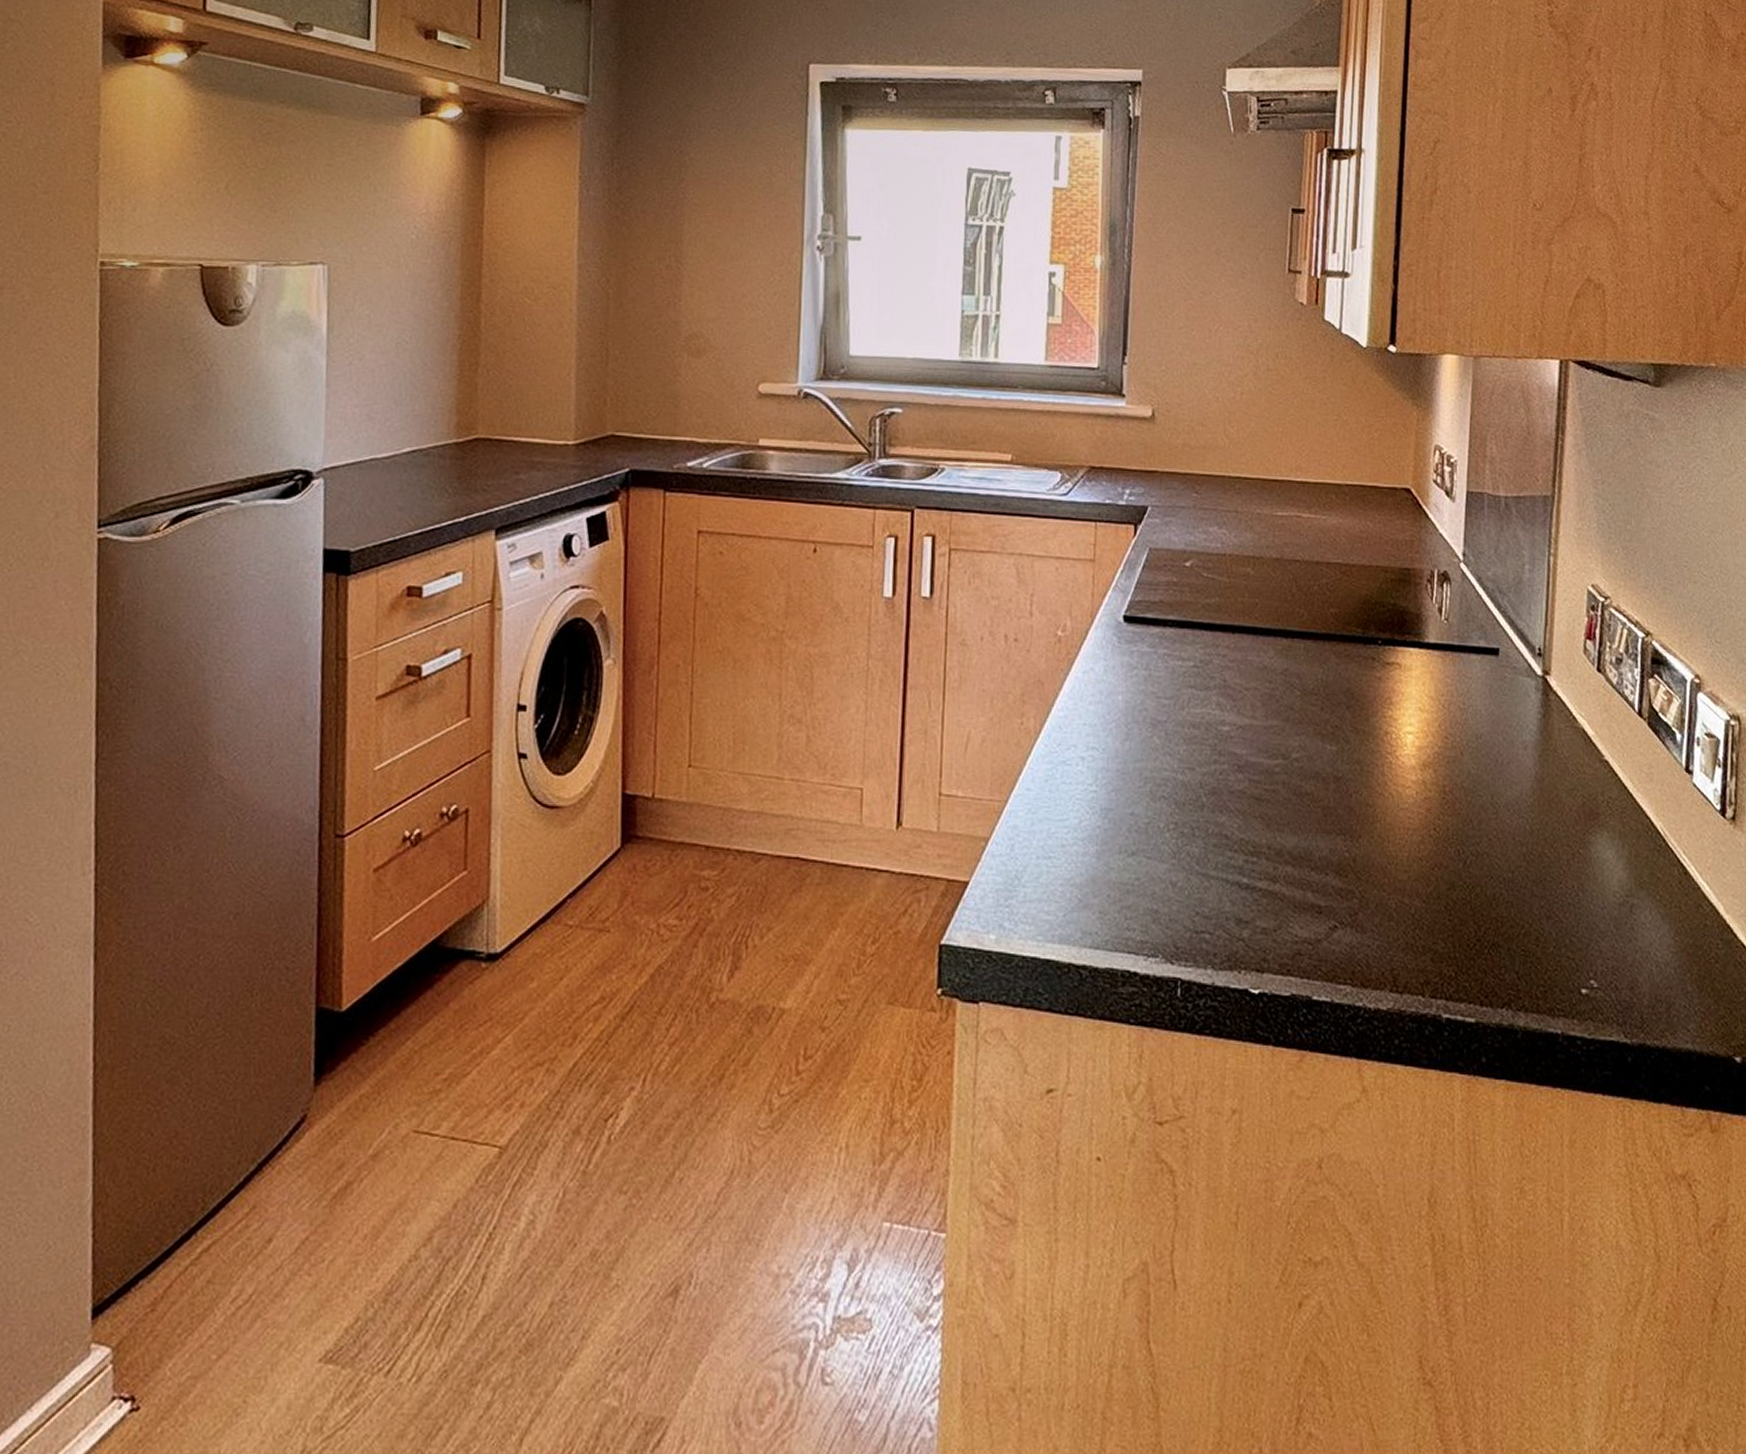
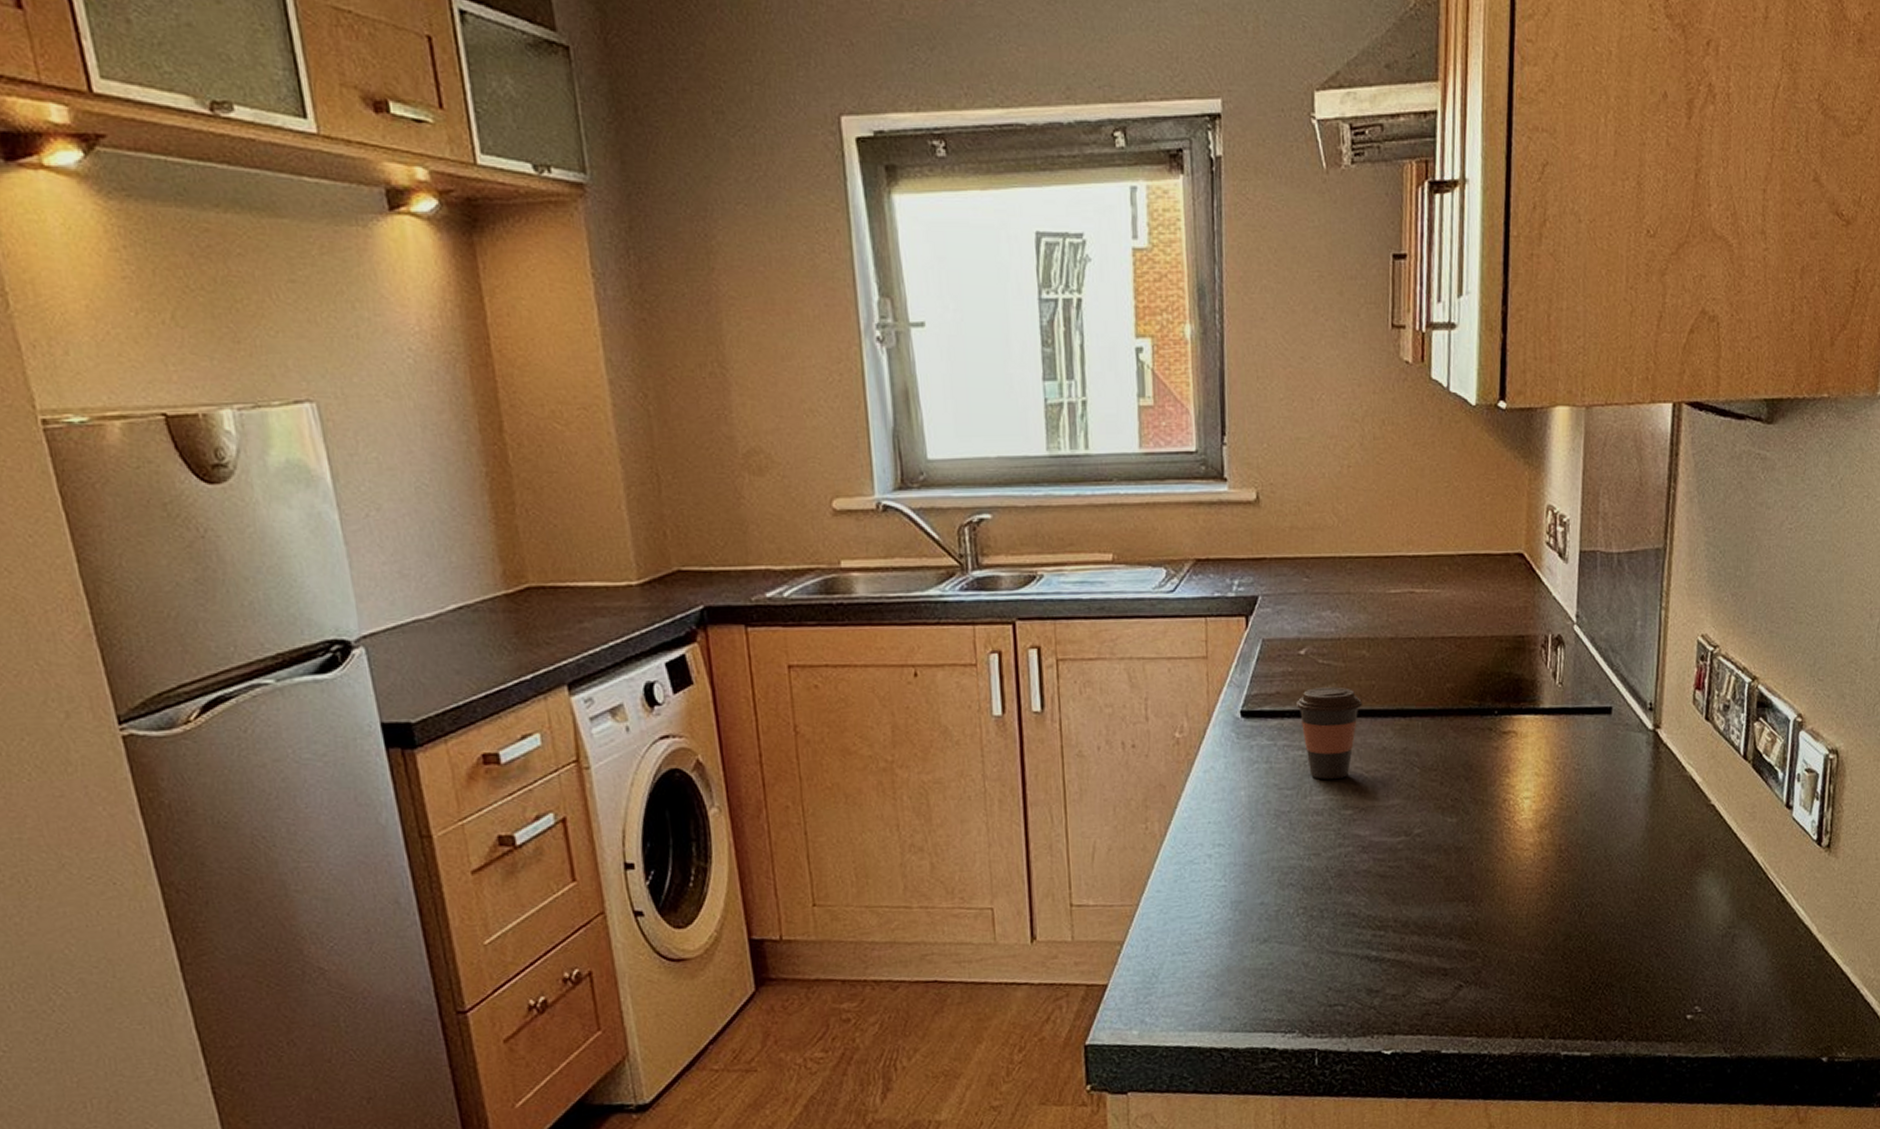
coffee cup: none [1178,600,1244,693] -> present [1295,687,1362,779]

